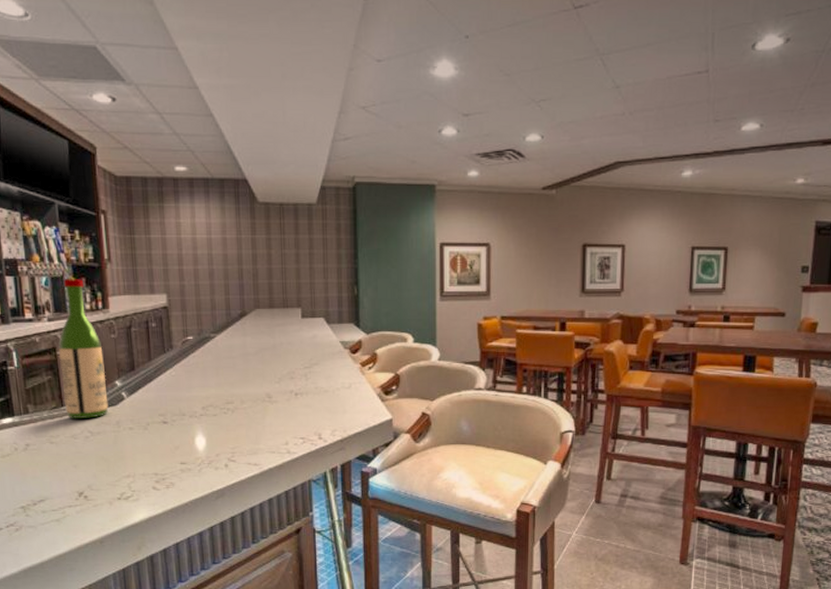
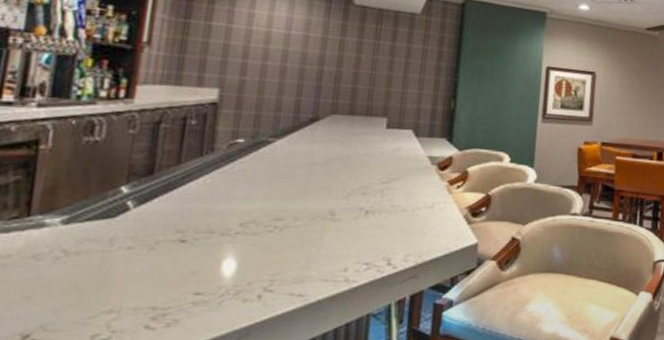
wine bottle: present [58,279,109,418] -> none [32,59,112,233]

